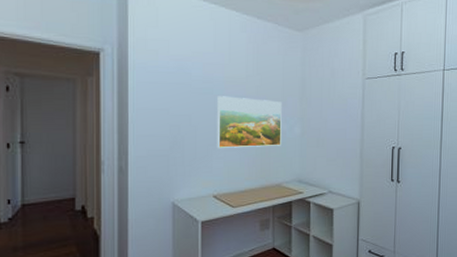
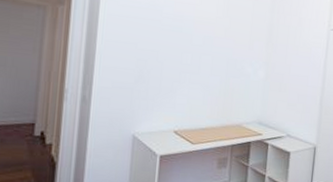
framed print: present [217,96,282,149] -> none [181,34,249,88]

